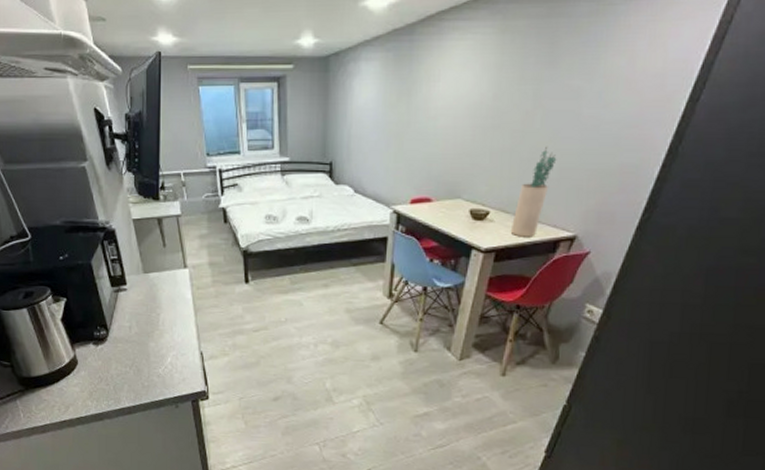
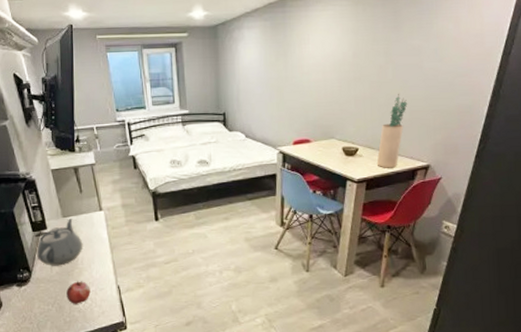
teapot: none [115,275,165,326] -> present [37,219,83,266]
fruit: none [145,344,171,368] -> present [66,281,91,304]

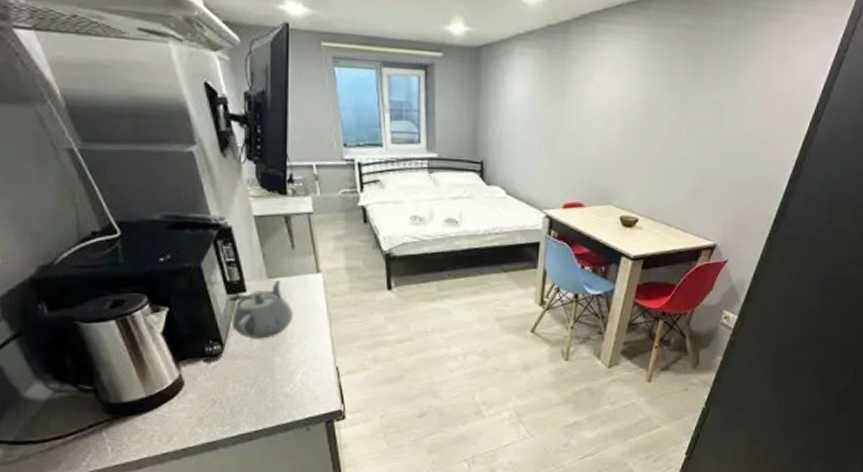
fruit: present [66,281,91,304] -> none [270,359,301,387]
vase: present [376,93,408,168] -> none [657,156,700,245]

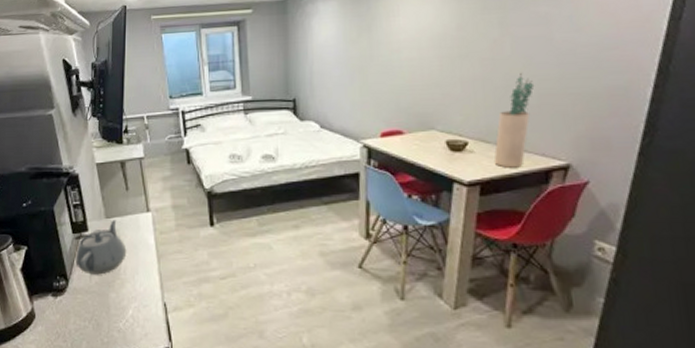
vase: none [657,156,700,245] -> present [493,72,535,168]

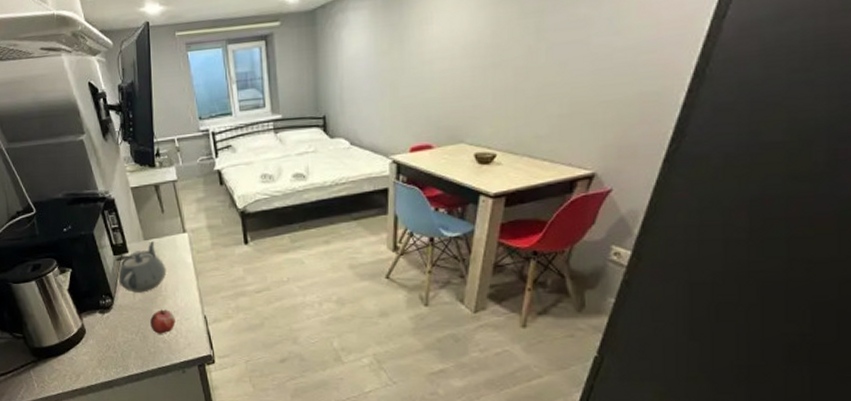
fruit: none [105,294,133,322] -> present [150,309,175,334]
vase: present [493,72,535,168] -> none [520,80,567,179]

